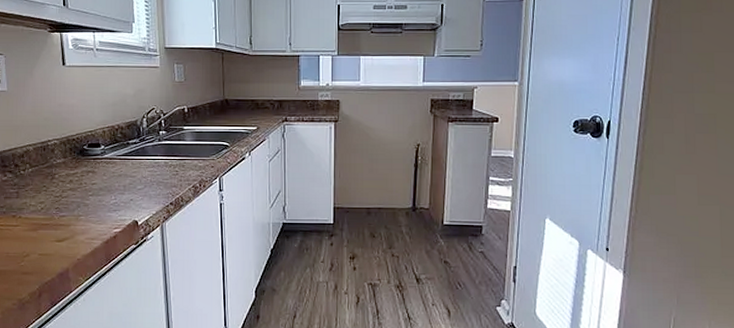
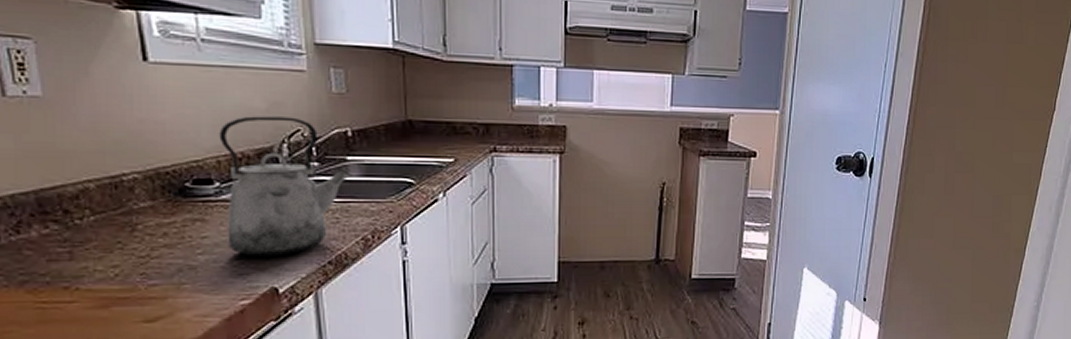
kettle: none [104,99,187,198] -> present [219,116,352,257]

